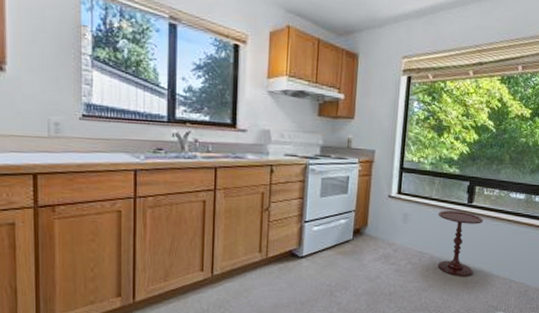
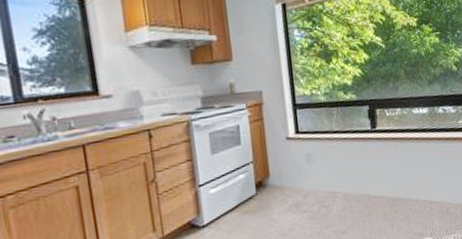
side table: present [437,210,483,277] -> none [342,139,392,211]

